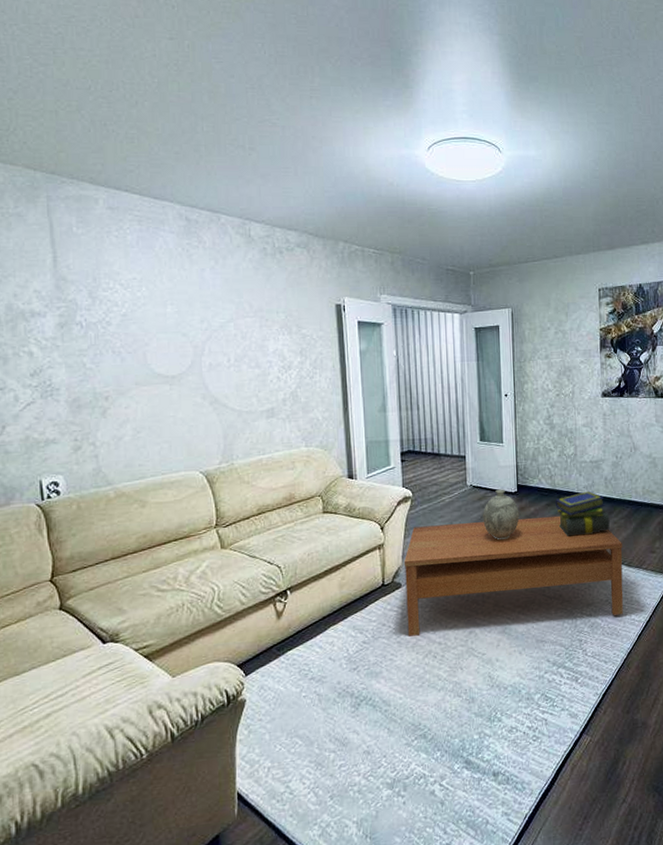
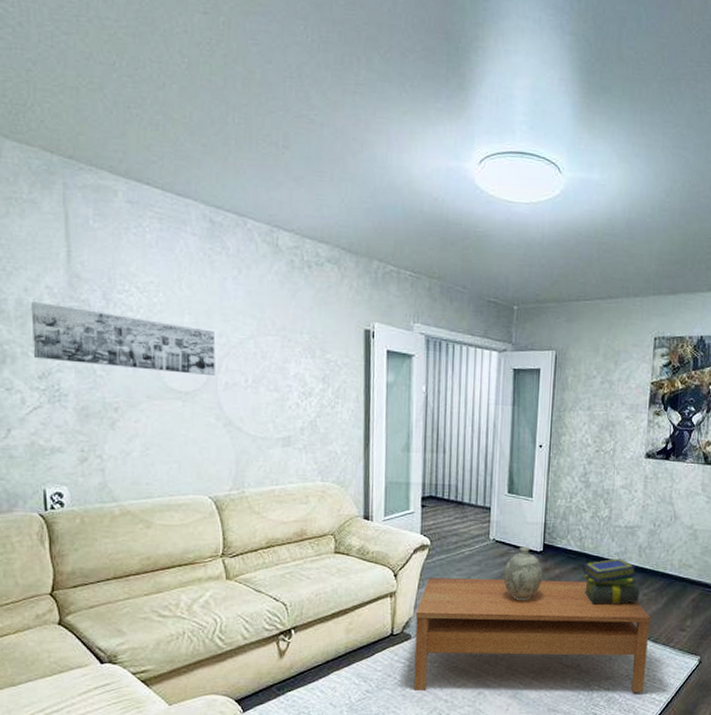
wall art: none [21,305,199,360] -> present [31,302,216,377]

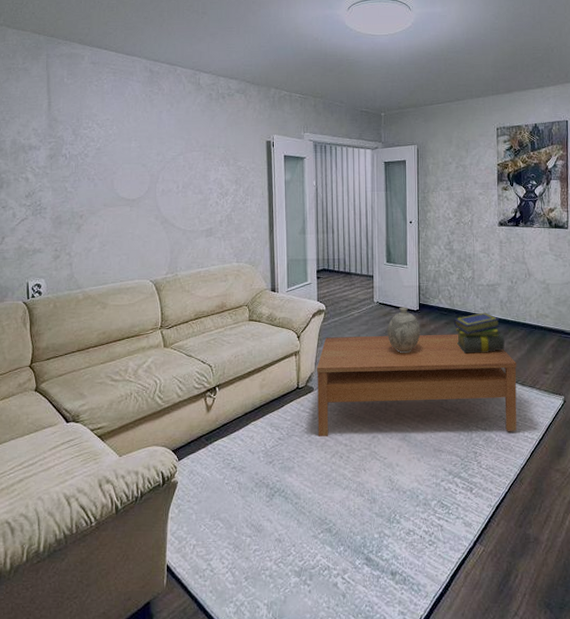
wall art: present [31,302,216,377] -> none [22,141,155,186]

